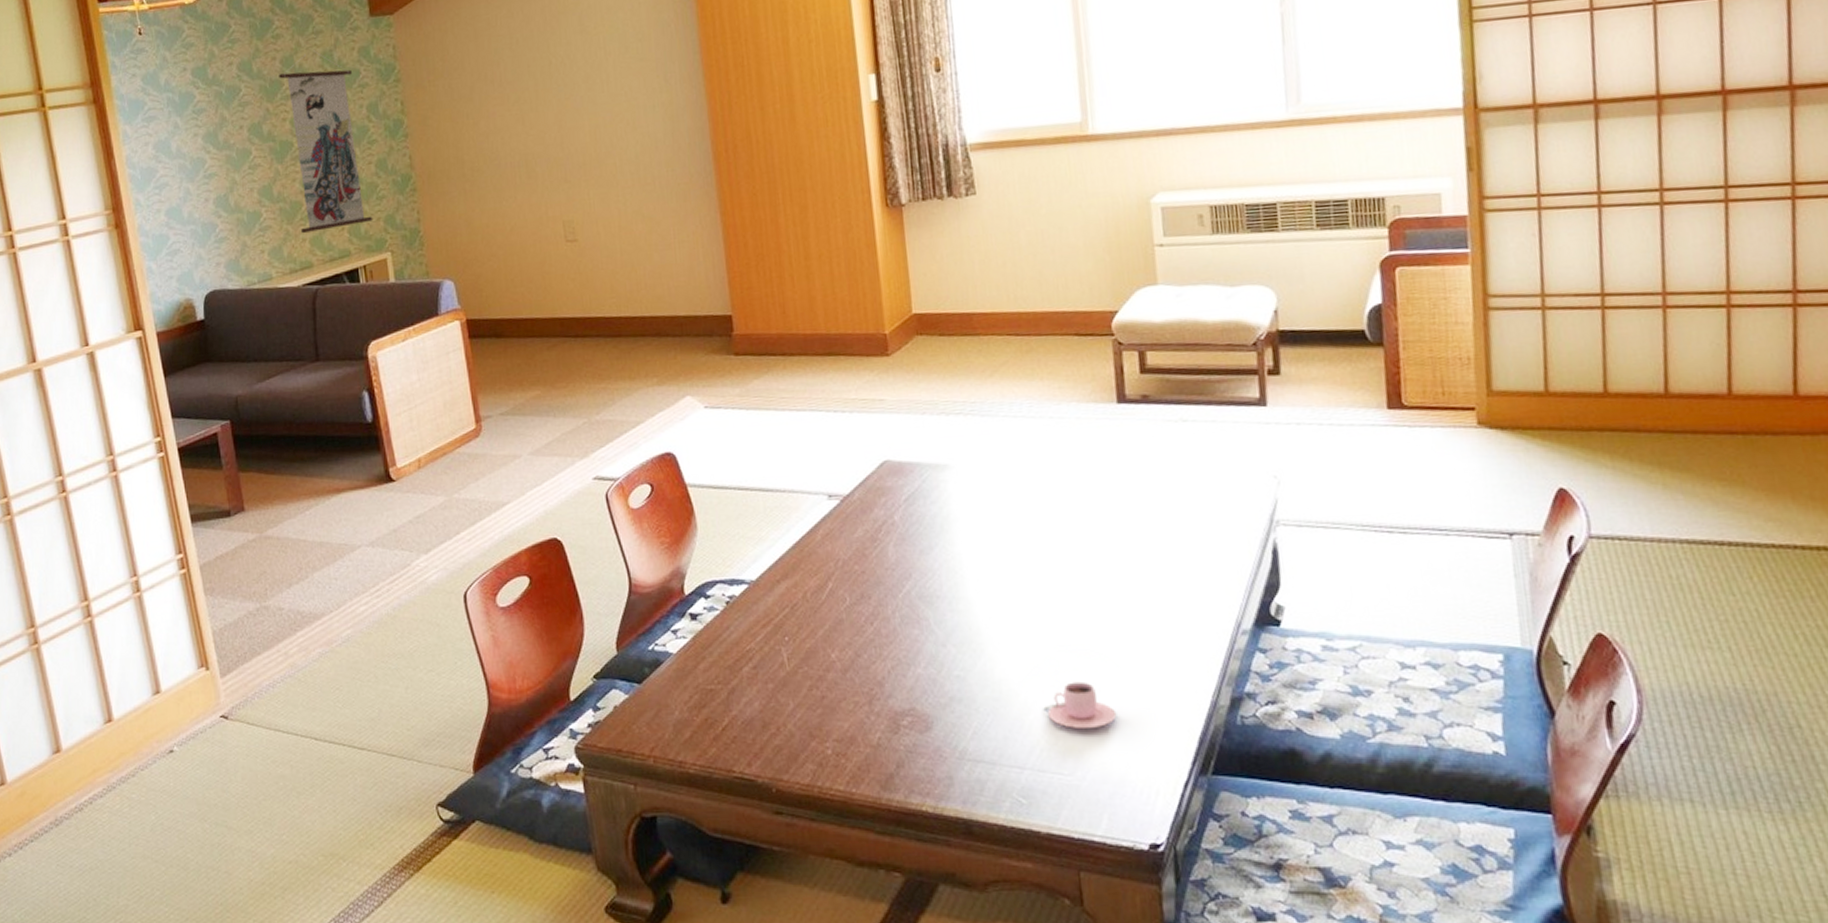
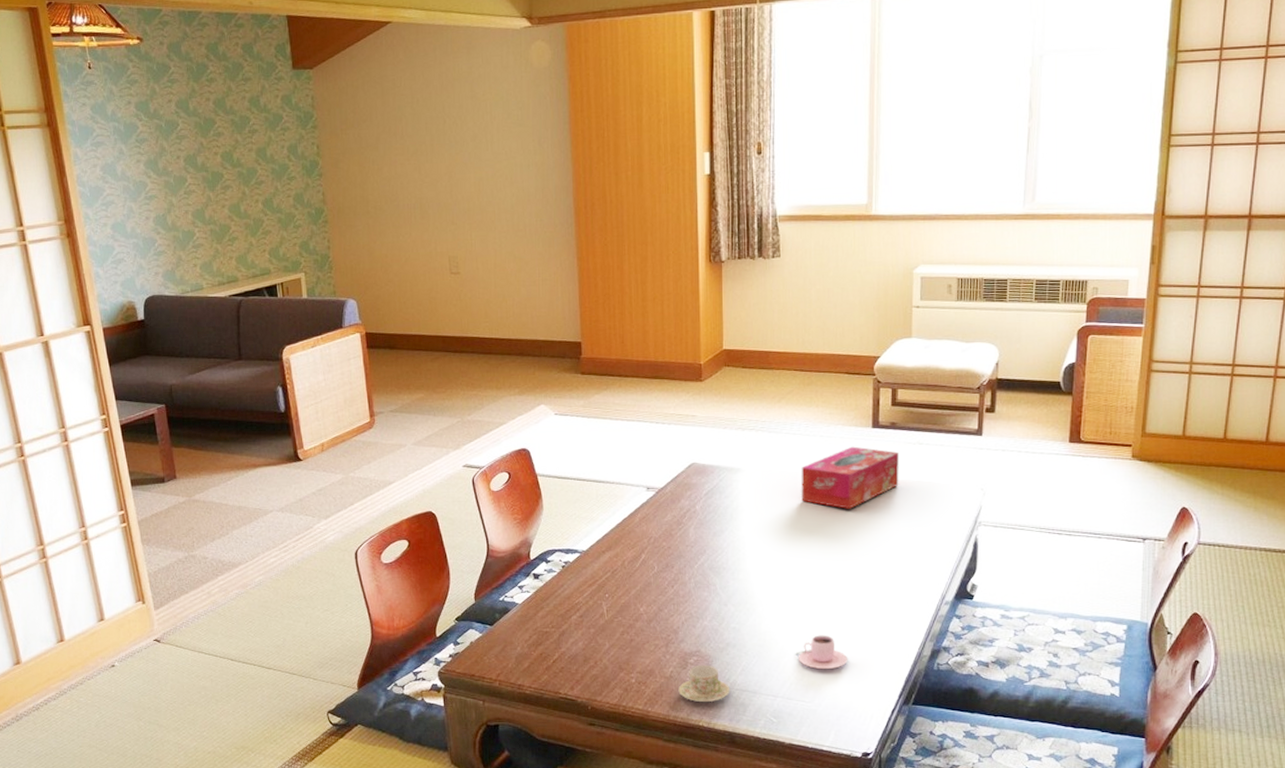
wall scroll: present [279,50,373,234] -> none [212,95,290,253]
teacup: none [890,727,961,780] -> present [678,664,731,703]
tissue box: none [1028,428,1161,511] -> present [801,446,899,509]

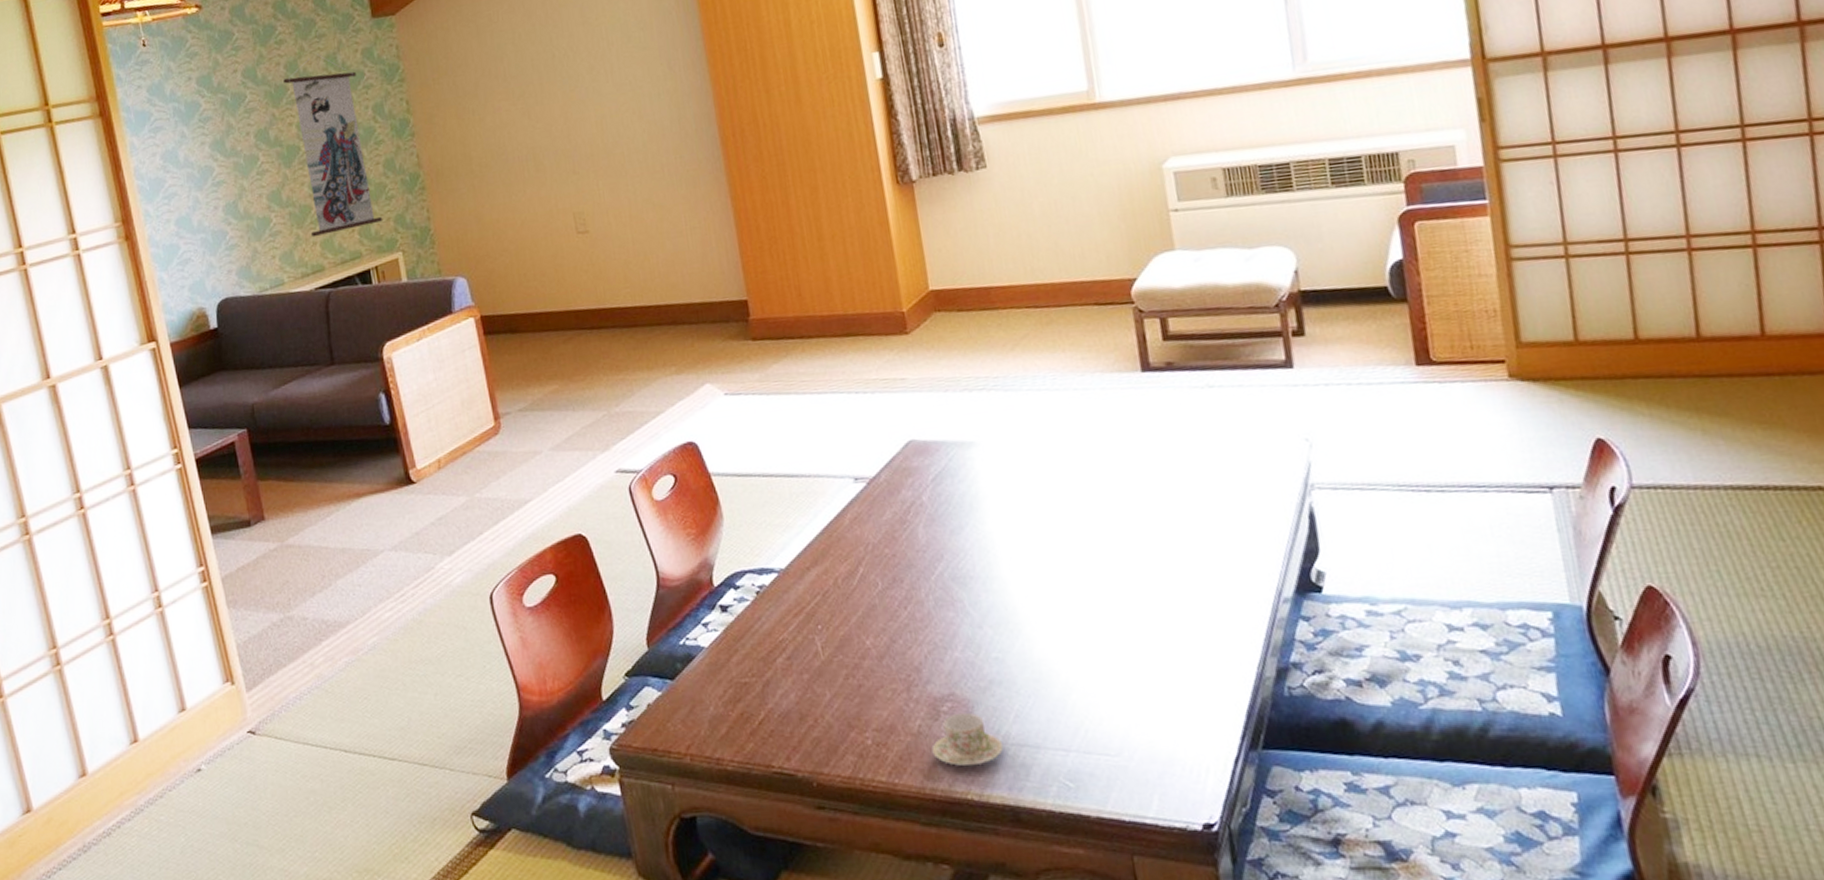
wall scroll: none [212,95,290,253] -> present [283,54,383,238]
teacup: present [795,635,848,670] -> none [1085,658,1161,708]
tissue box: present [801,446,899,509] -> none [1054,398,1191,483]

